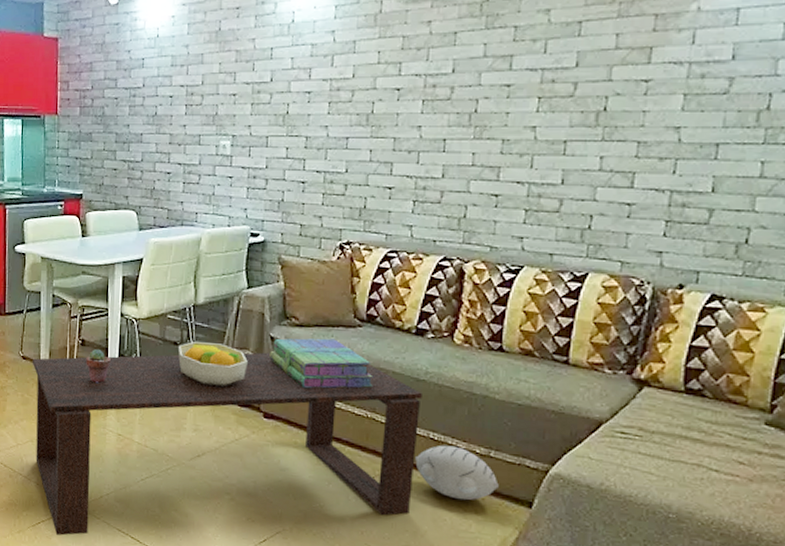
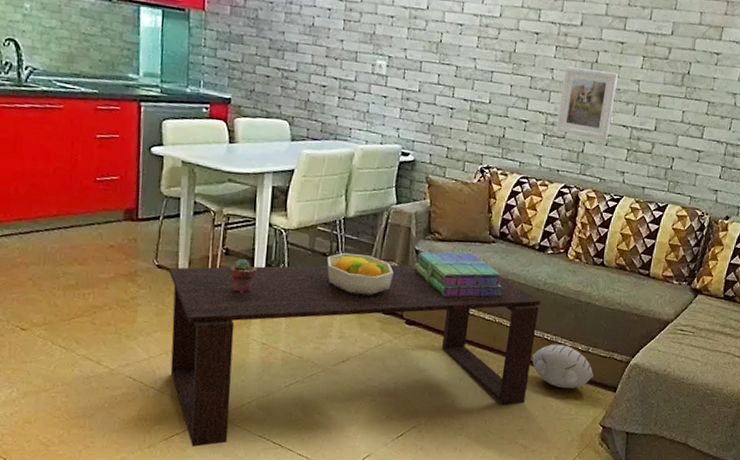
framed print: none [428,121,507,201] -> present [555,66,619,140]

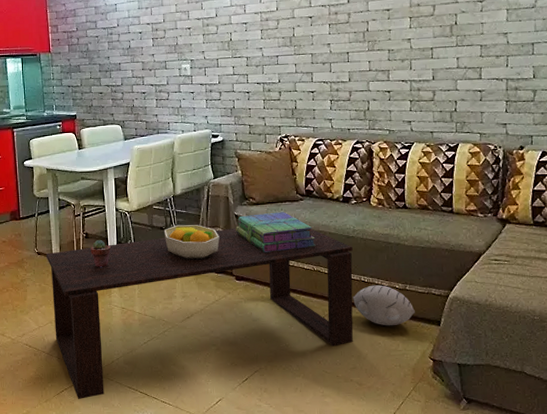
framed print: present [555,66,619,140] -> none [339,36,391,97]

